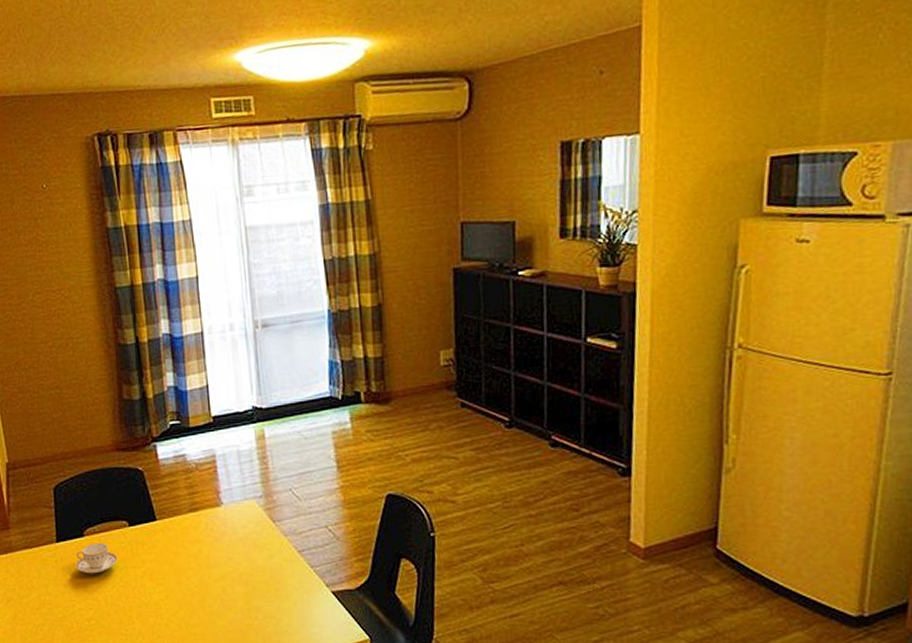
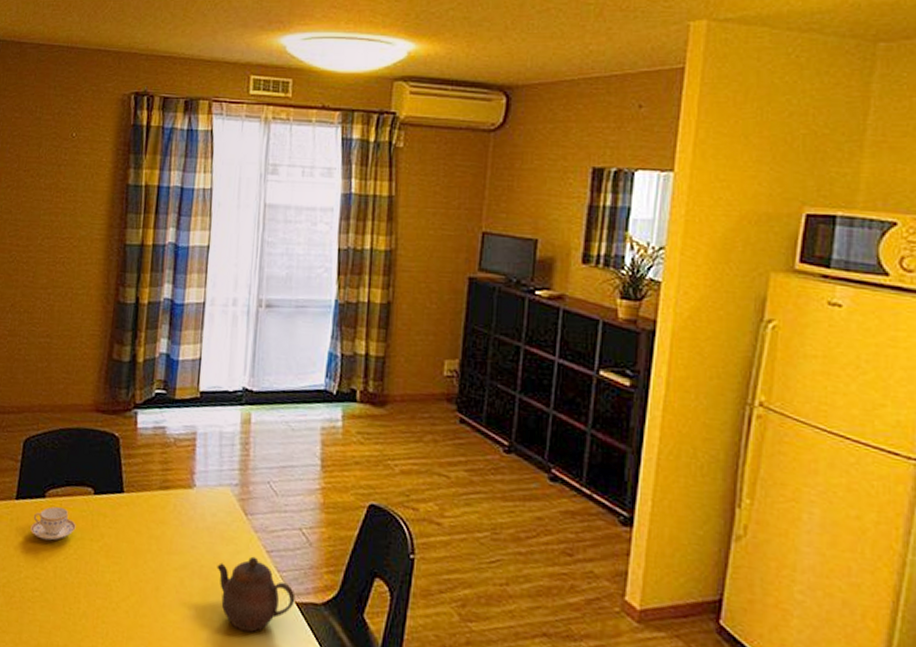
teapot: none [254,558,331,625] -> present [217,556,296,633]

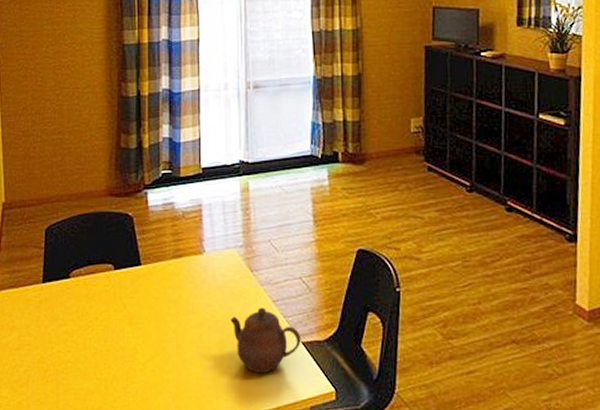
teacup: present [30,506,76,541] -> none [59,285,100,316]

